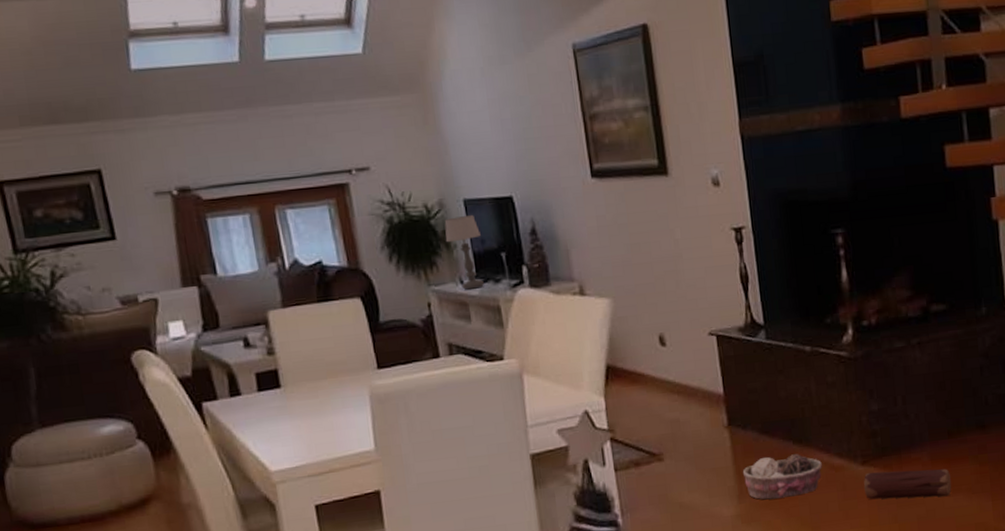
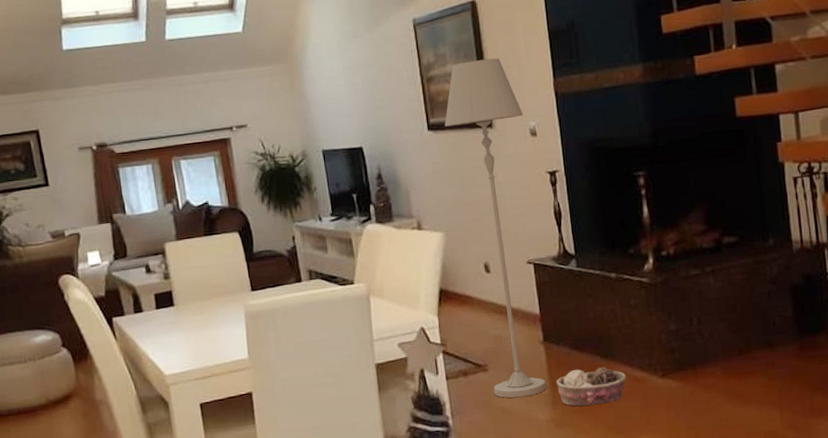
table lamp: present [444,214,484,290] -> none [306,162,338,225]
floor lamp: none [611,93,732,492] -> present [444,58,547,399]
decorative log: present [864,469,952,500] -> none [663,382,743,408]

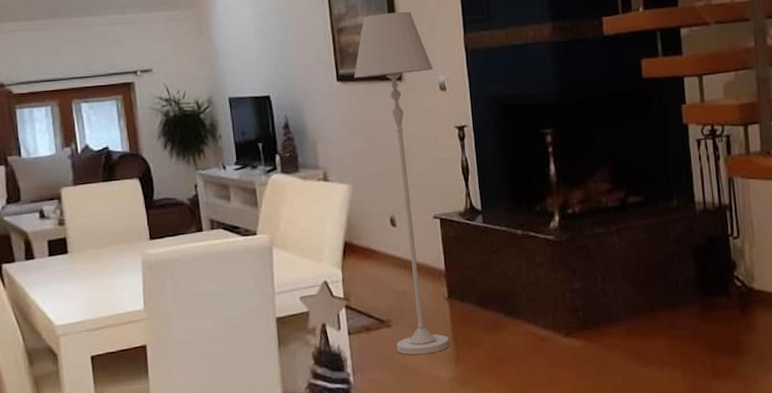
decorative basket: present [556,367,626,407] -> none [459,325,530,365]

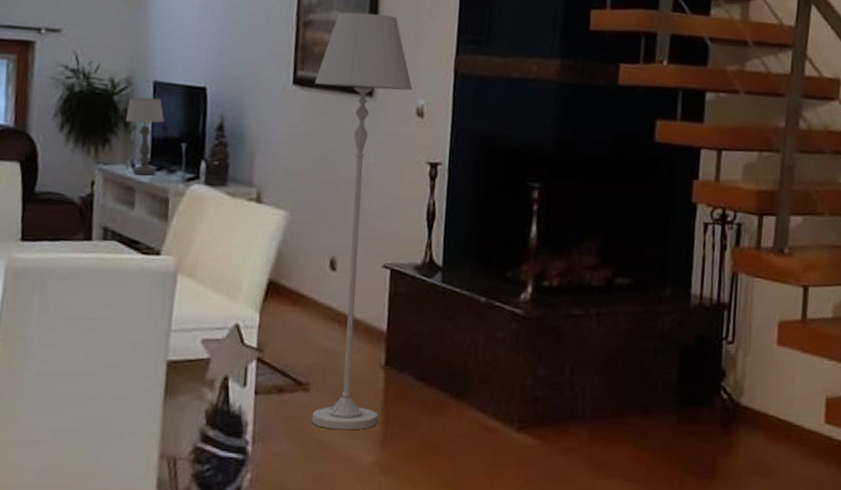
table lamp: none [212,110,243,174] -> present [125,97,164,176]

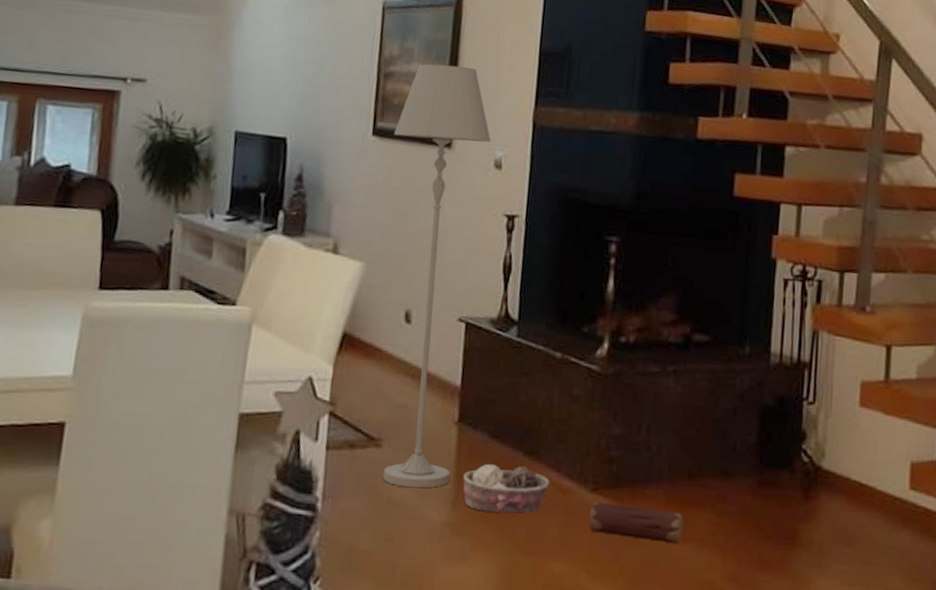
table lamp: present [125,97,164,176] -> none [205,147,245,225]
decorative basket: none [390,406,476,453] -> present [462,464,550,513]
decorative log: none [515,440,606,479] -> present [589,501,683,544]

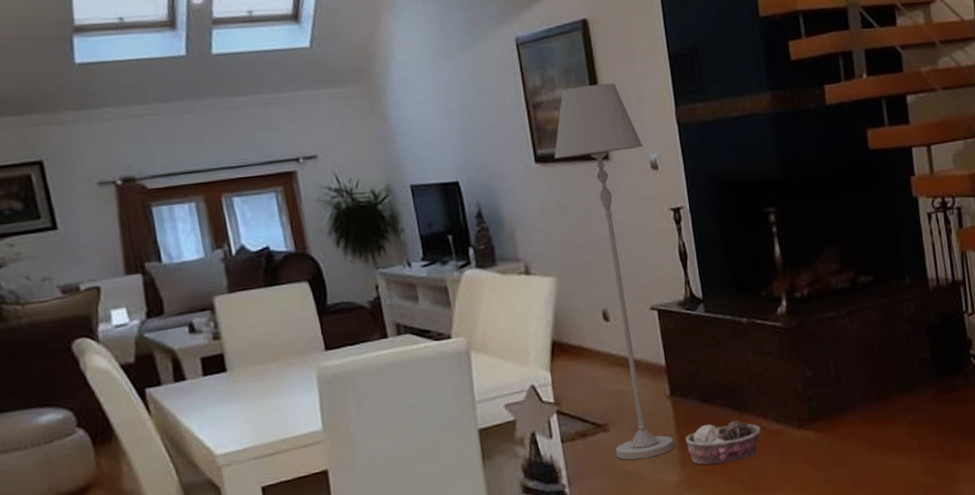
decorative log: present [589,501,683,544] -> none [800,430,883,461]

